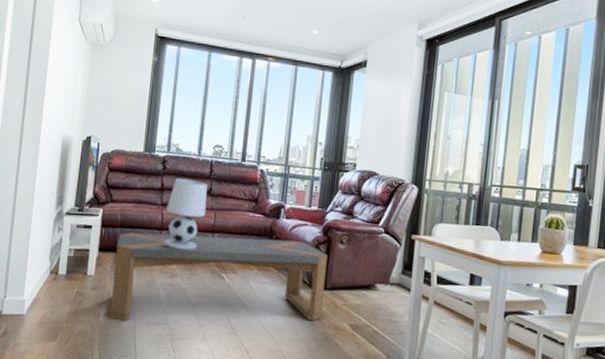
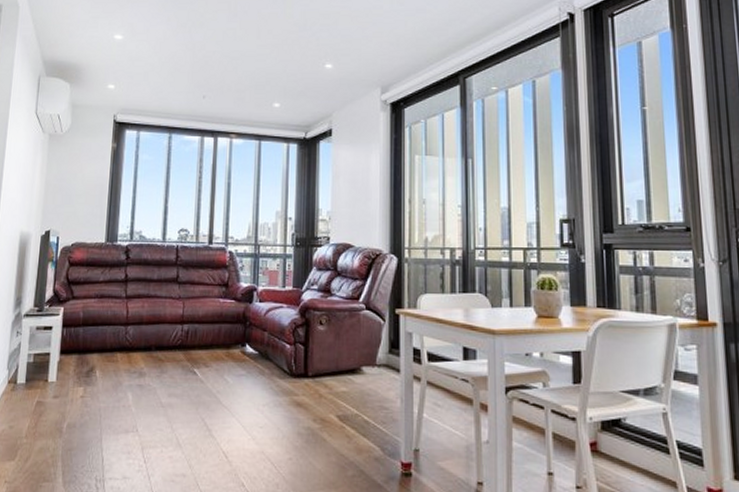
coffee table: present [110,232,328,322] -> none [74,325,307,432]
table lamp: present [163,178,208,250] -> none [129,267,174,345]

